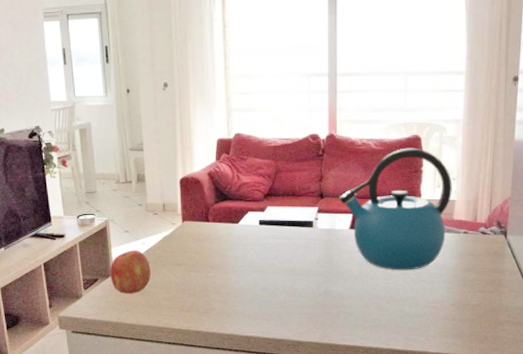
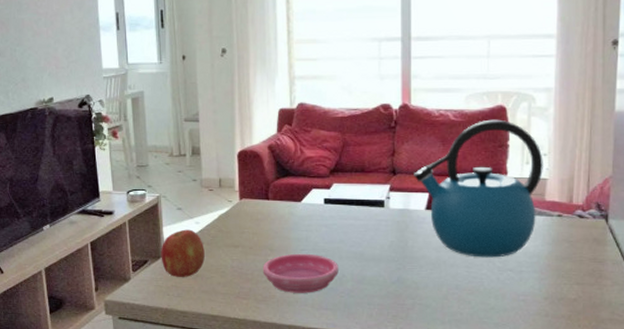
saucer: none [204,270,272,305] -> present [262,253,338,293]

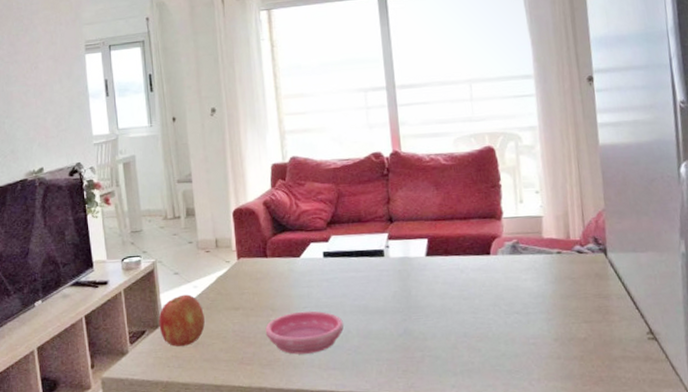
kettle: present [414,119,543,258] -> none [410,160,538,302]

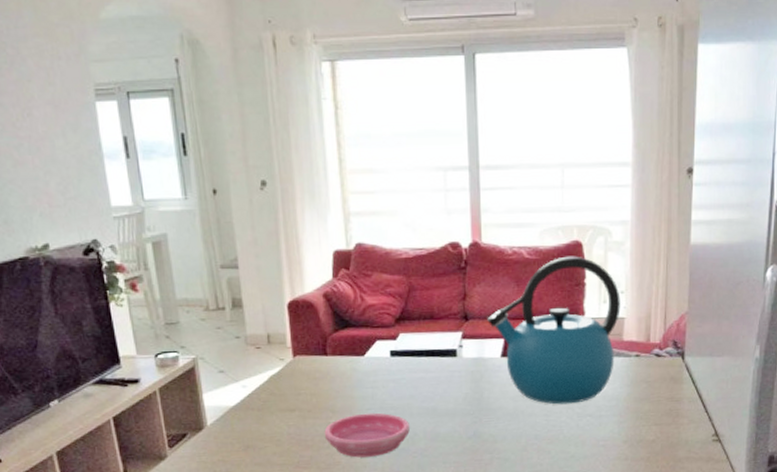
fruit: present [158,294,205,347] -> none [202,394,256,450]
kettle: none [410,160,538,302] -> present [487,256,621,405]

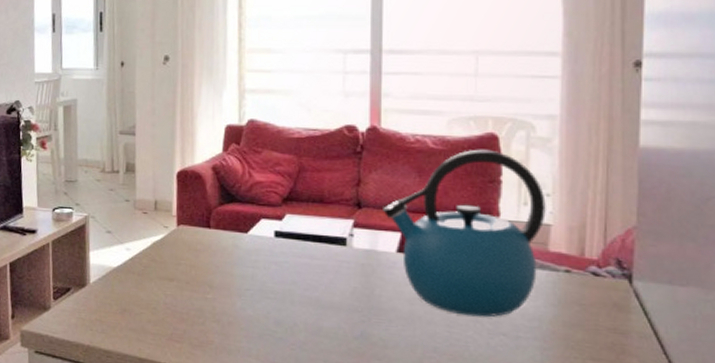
saucer: present [324,412,410,458] -> none [200,293,290,342]

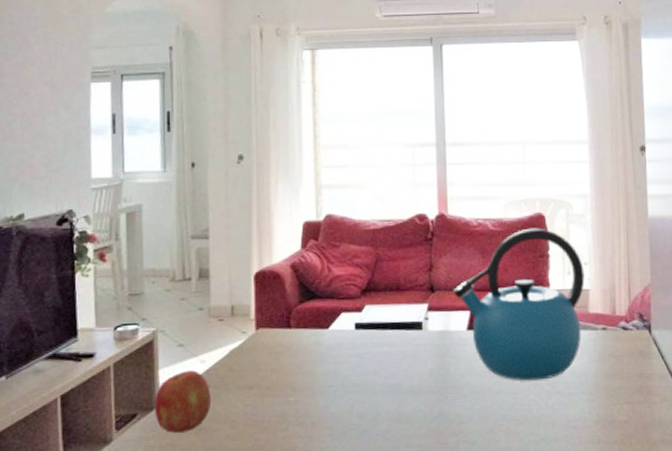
fruit: none [85,255,135,311] -> present [154,370,211,433]

